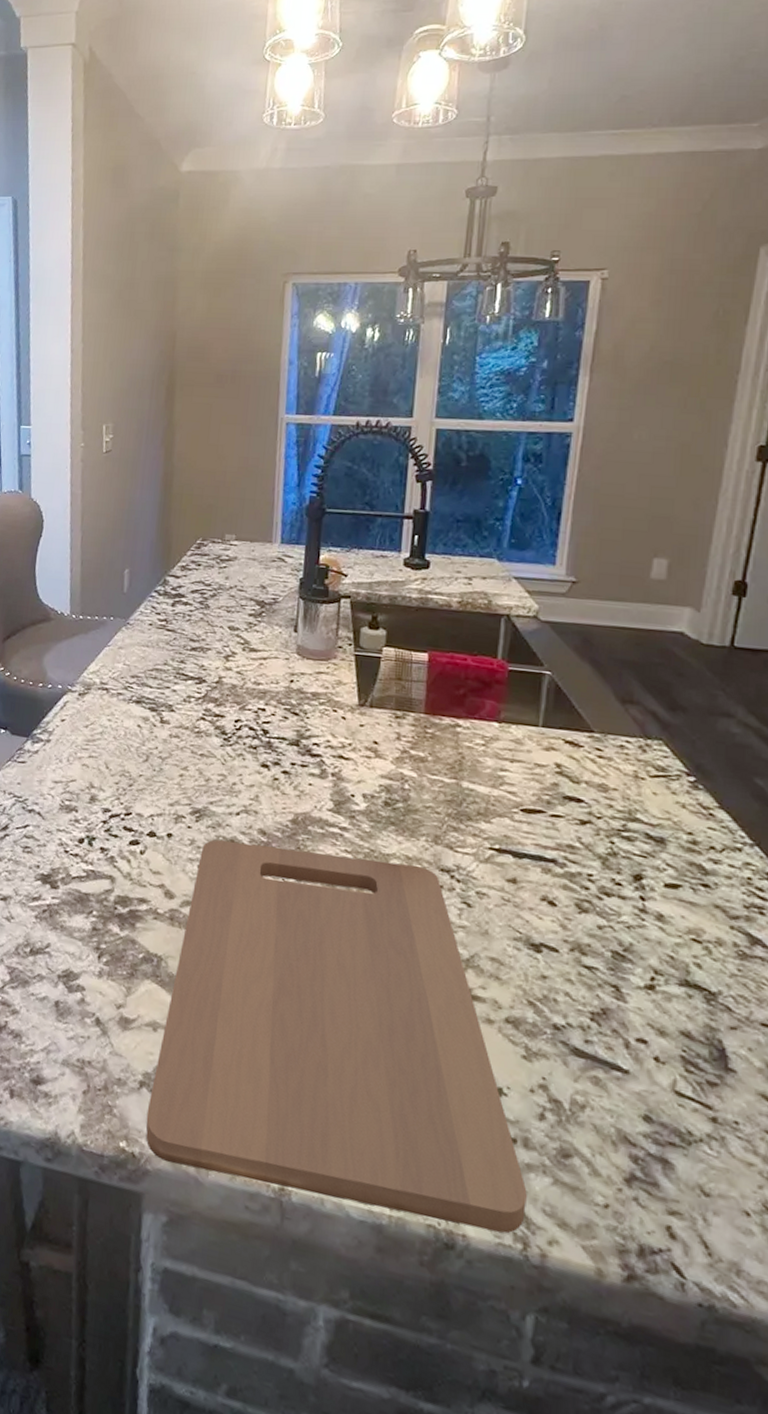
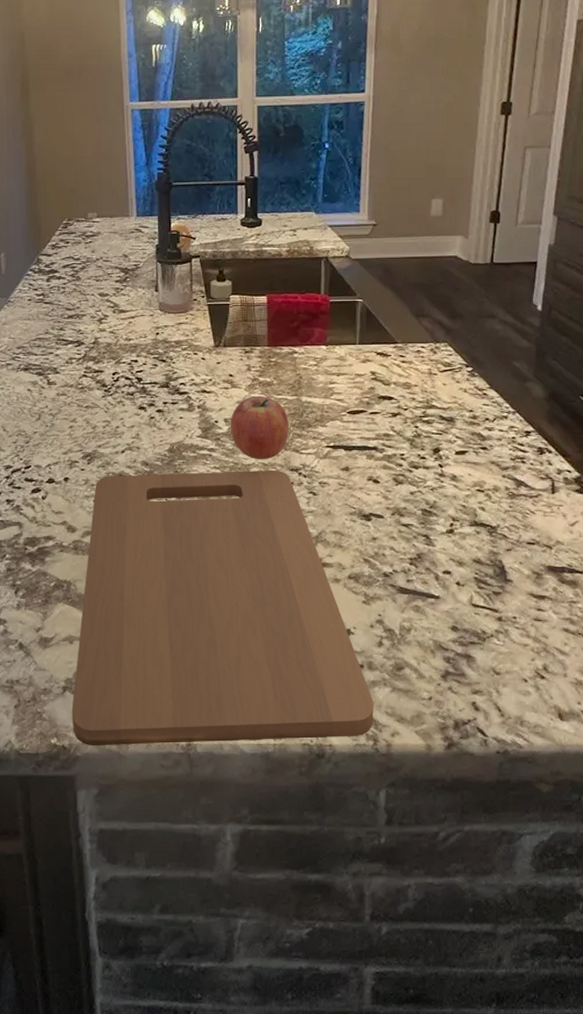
fruit: none [369,771,443,852] -> present [231,395,289,460]

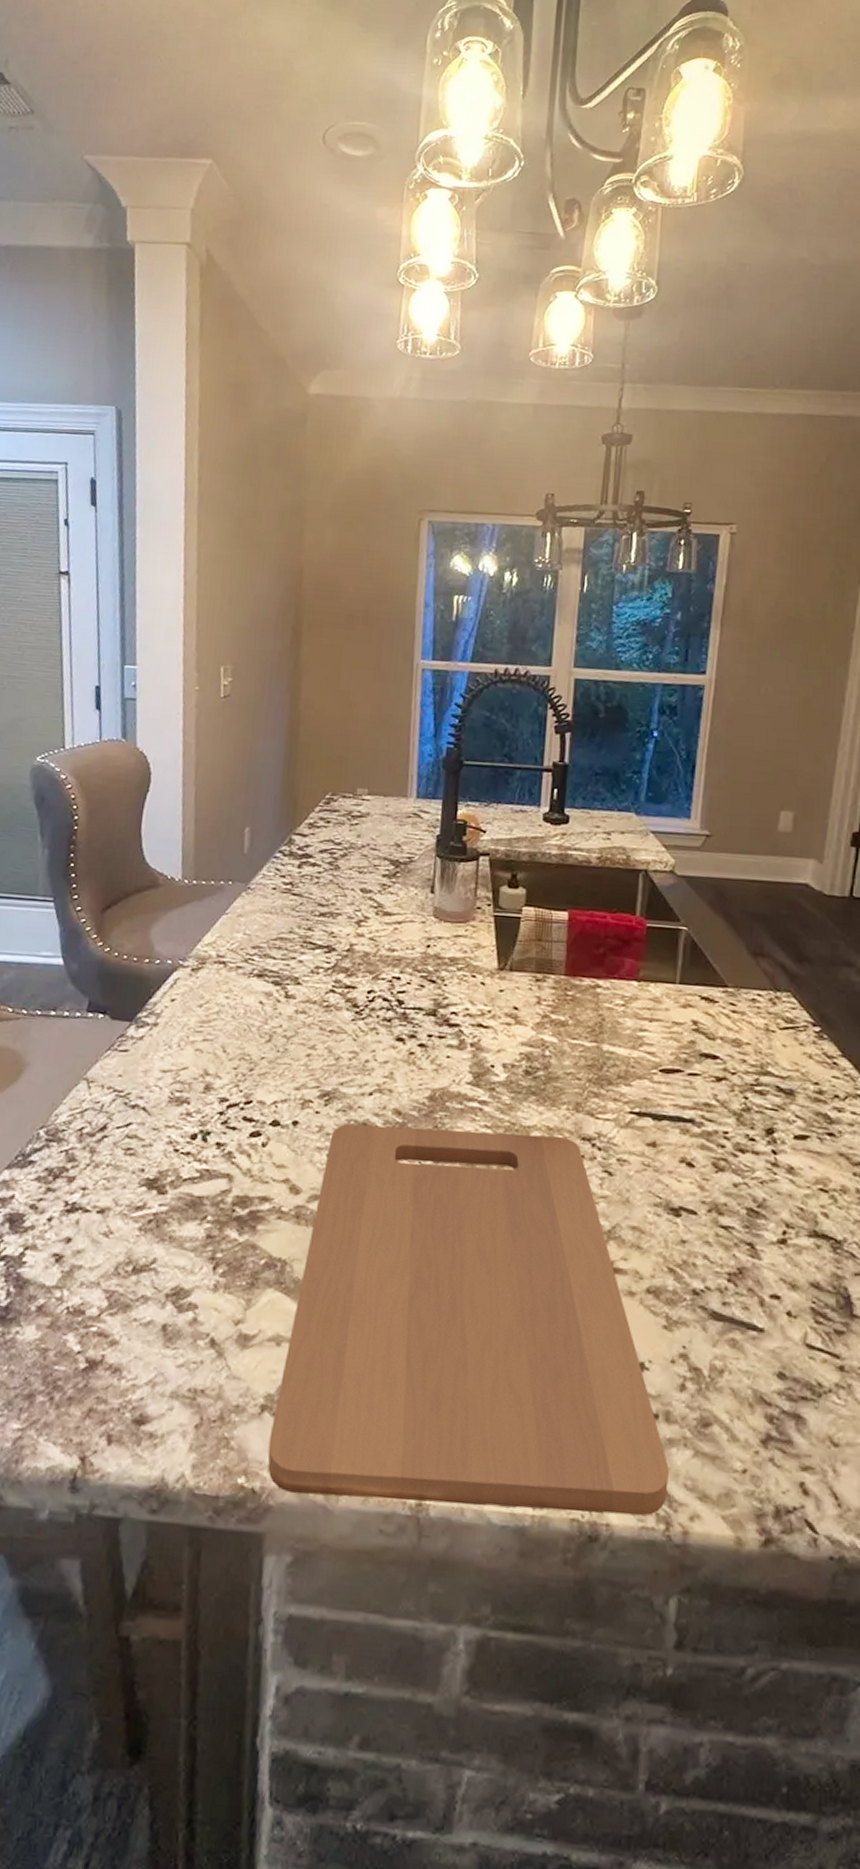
fruit: present [231,395,289,460] -> none [510,1037,584,1122]

